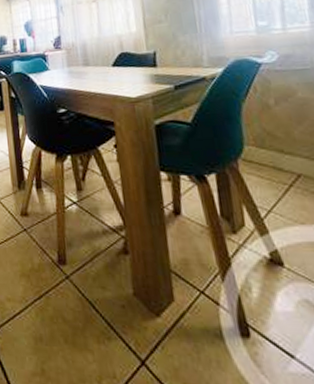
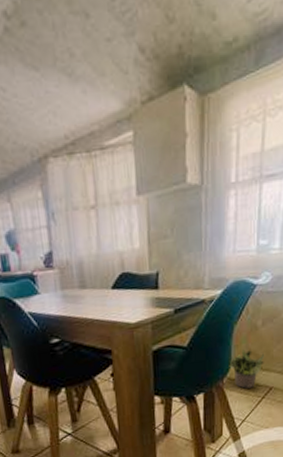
potted plant: none [241,129,285,173] -> present [229,349,264,389]

